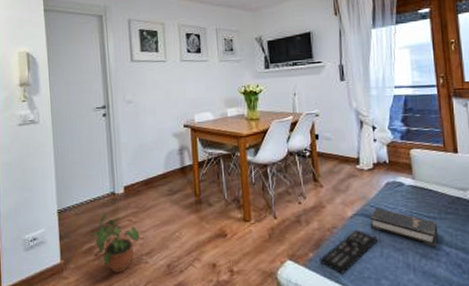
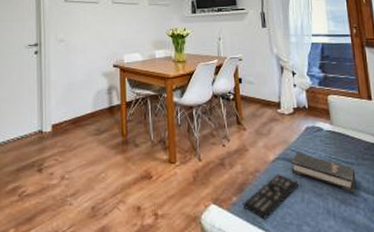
potted plant: present [91,212,140,273] -> none [16,151,65,215]

